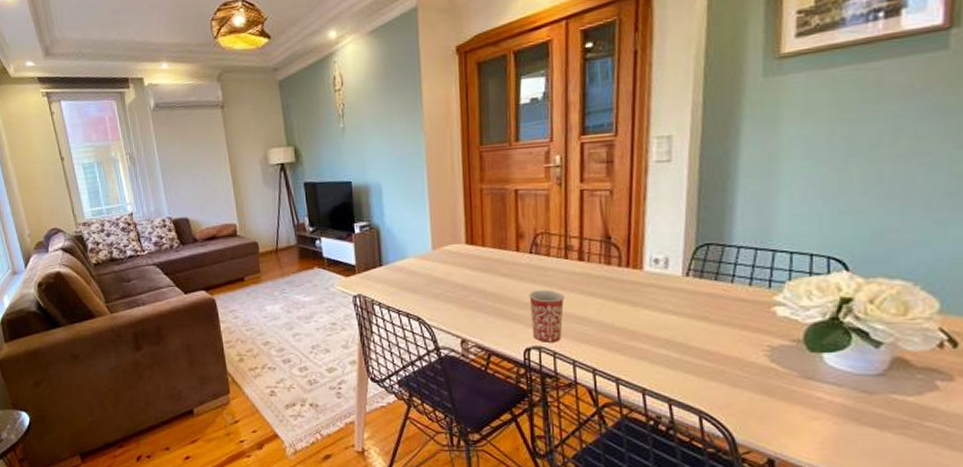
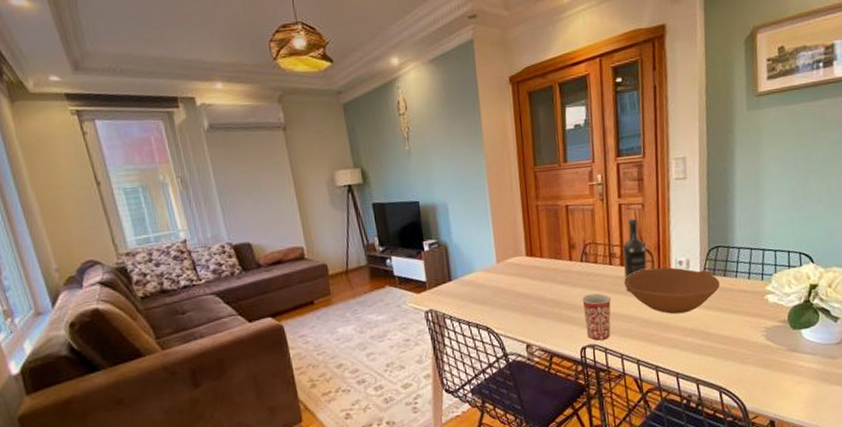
wine bottle: none [582,206,612,291] -> present [622,218,647,292]
bowl: none [582,265,709,321] -> present [624,267,720,314]

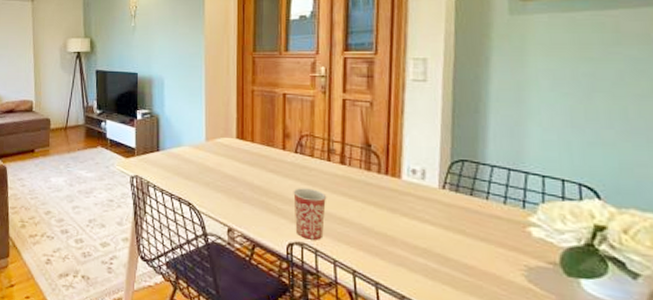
wine bottle: present [622,218,647,292] -> none [344,116,372,194]
bowl: present [624,267,720,314] -> none [343,172,465,229]

